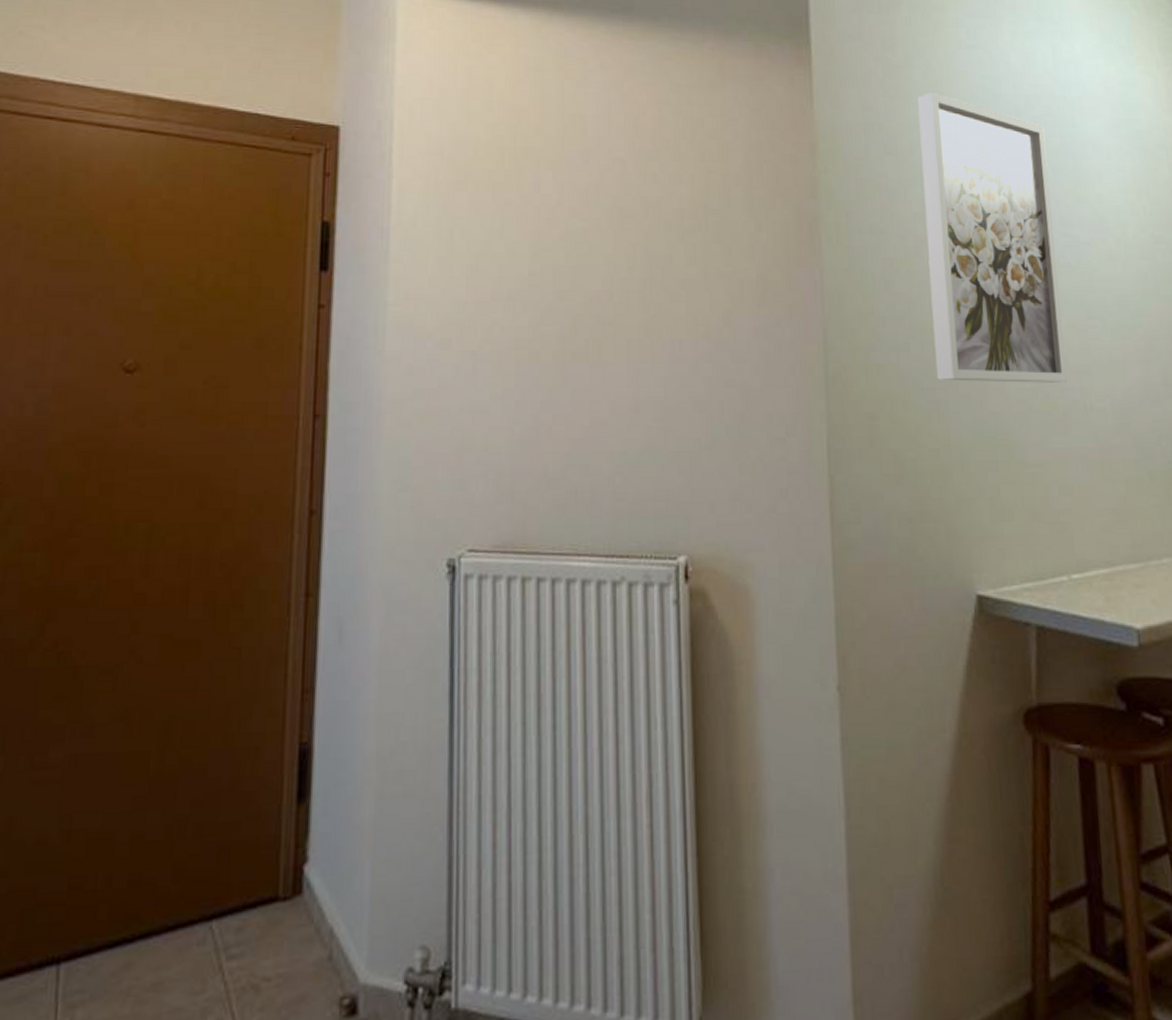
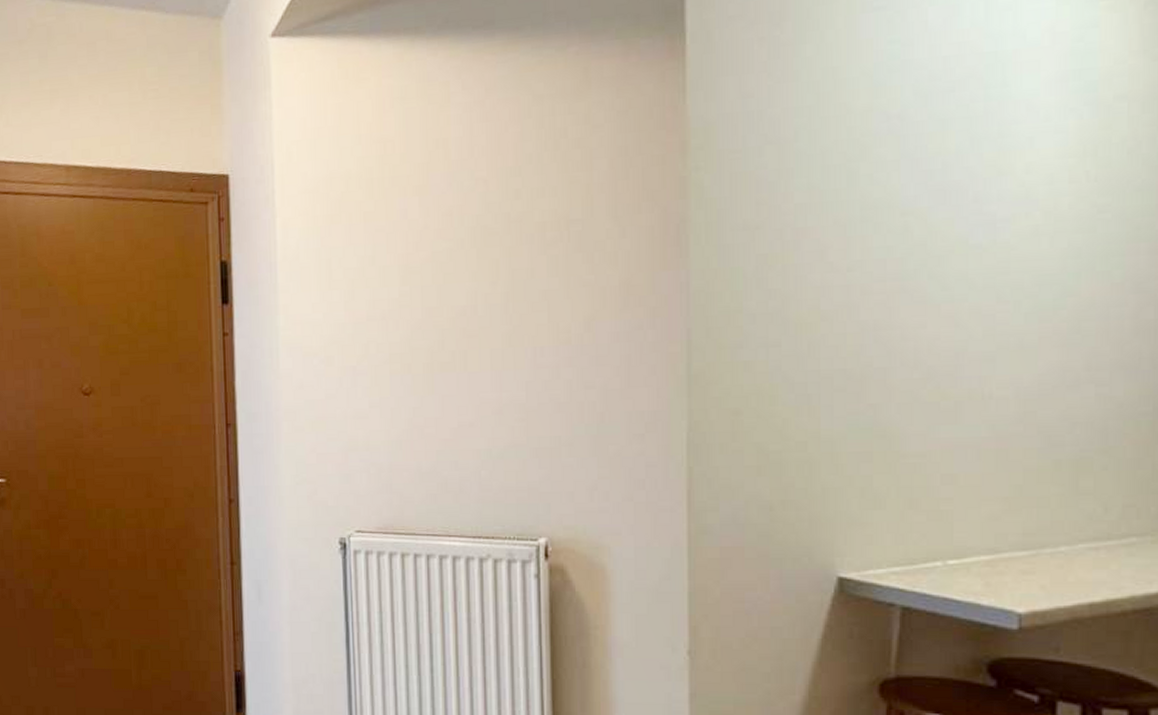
wall art: present [918,91,1068,383] -> none [808,67,965,375]

